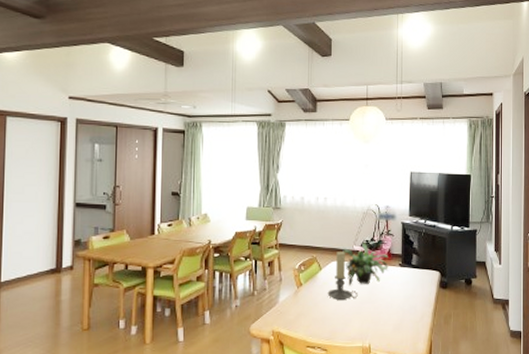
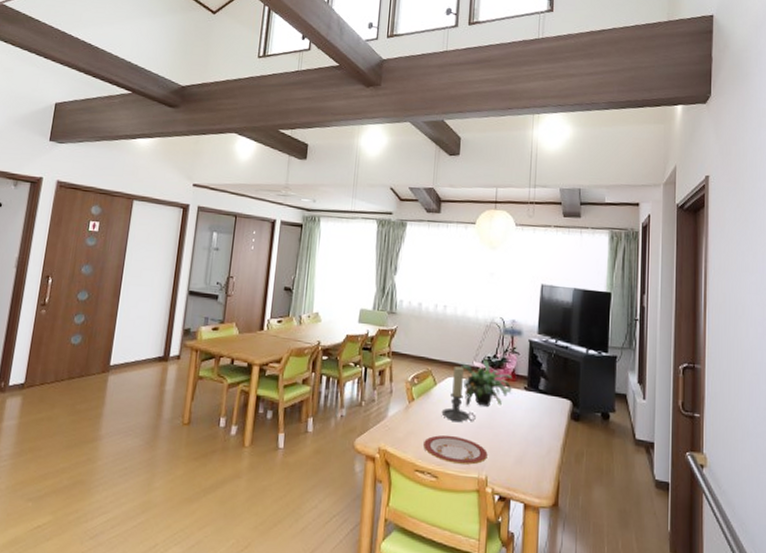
plate: none [313,312,370,336] -> present [423,435,488,465]

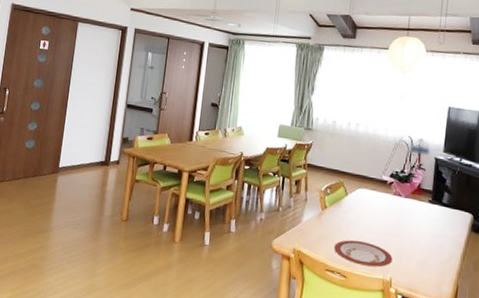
candle holder: present [441,366,476,422] -> none [351,179,383,229]
potted plant: present [460,358,513,407] -> none [369,172,418,216]

